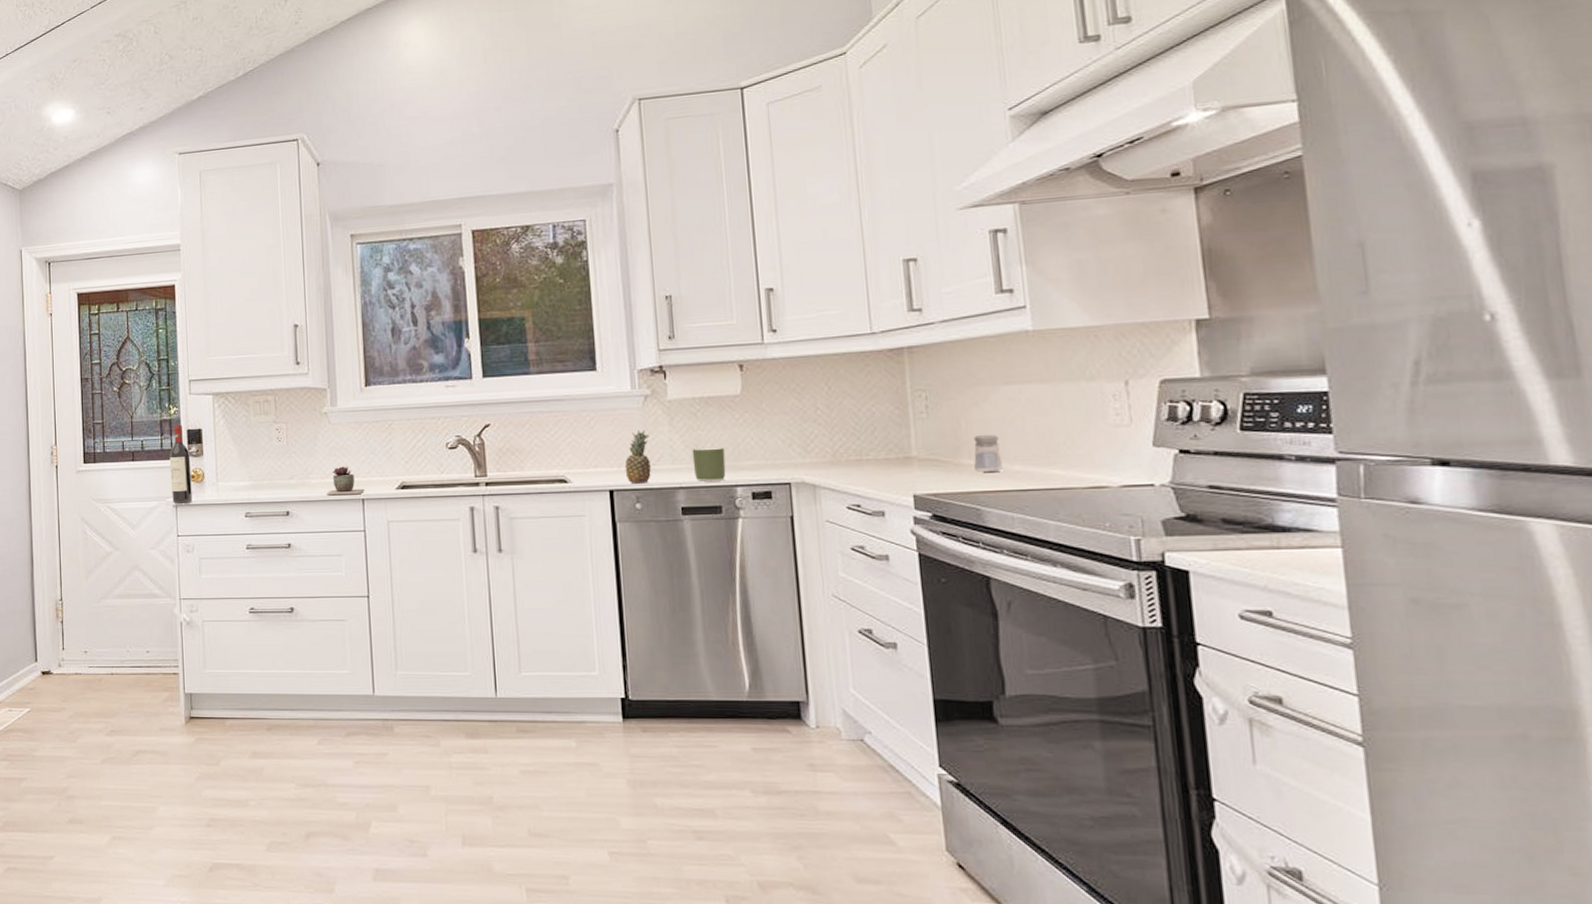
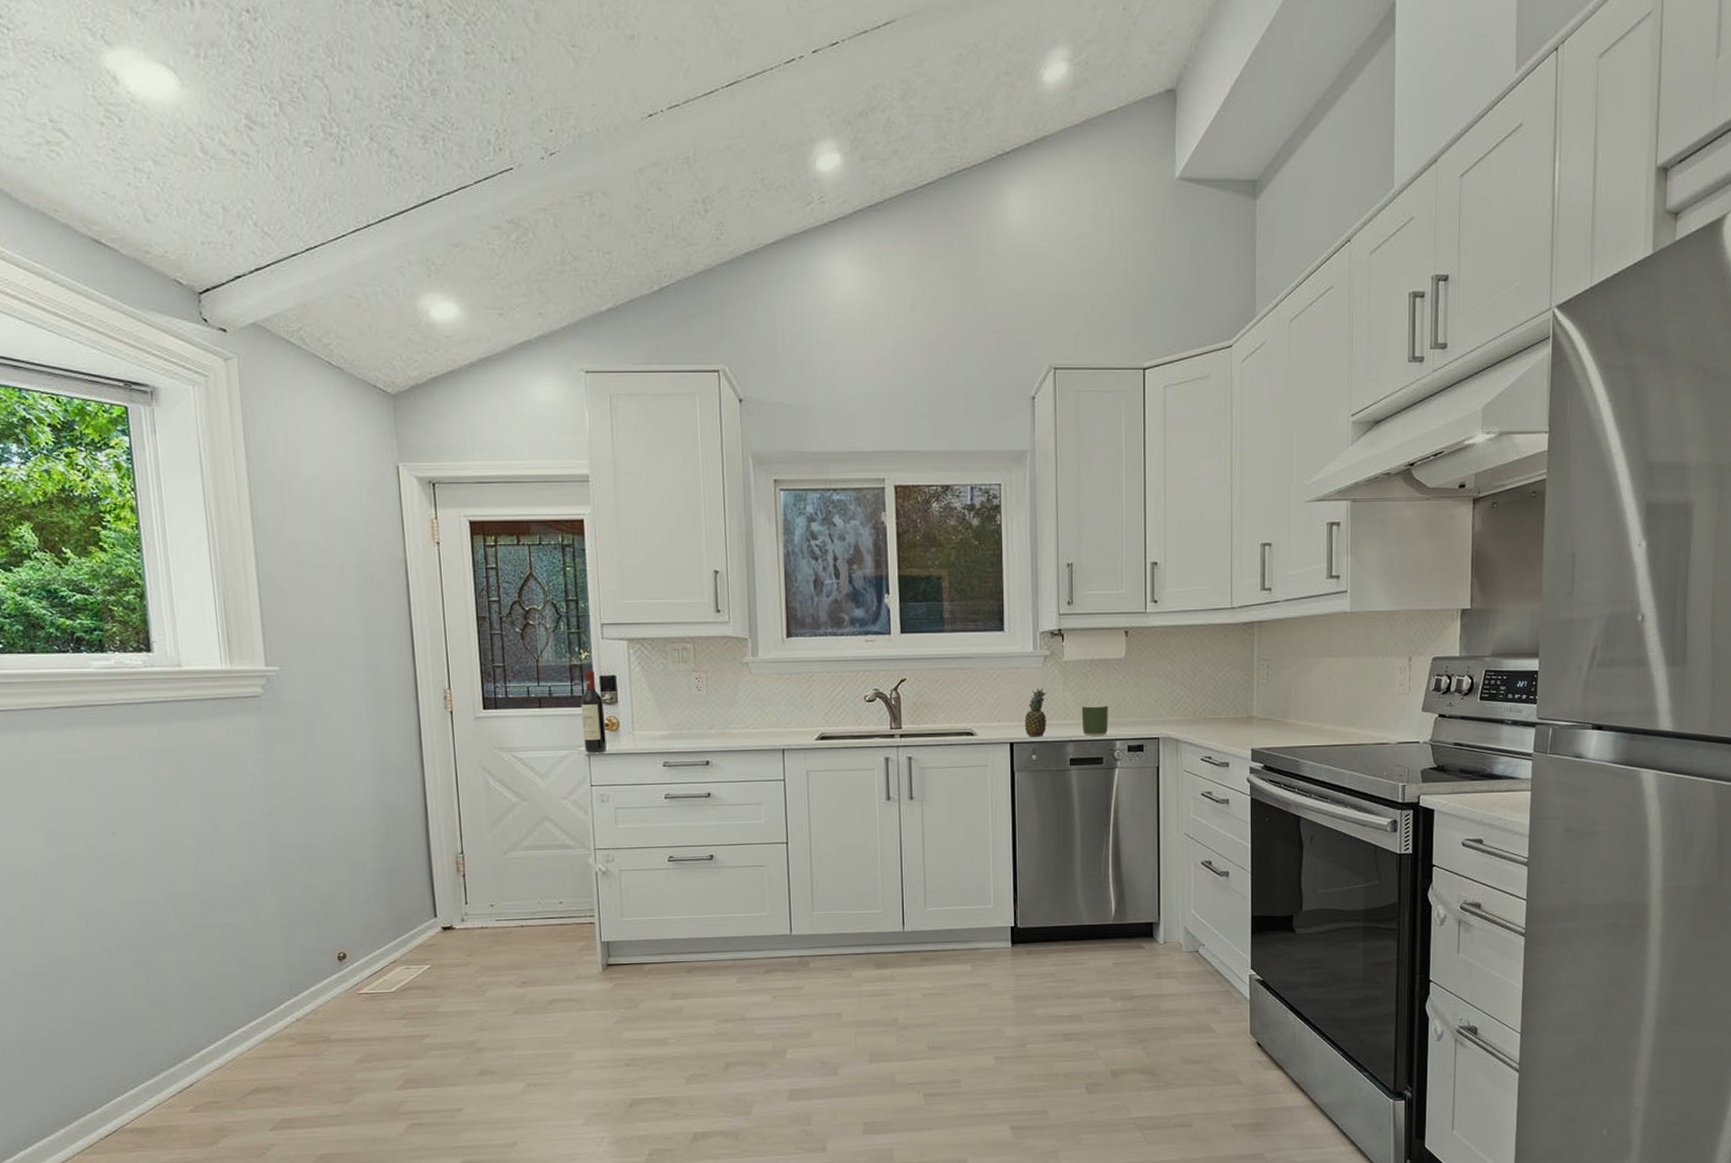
succulent plant: present [326,466,365,496] -> none [746,717,785,746]
salt shaker: present [973,434,1003,472] -> none [1298,698,1318,730]

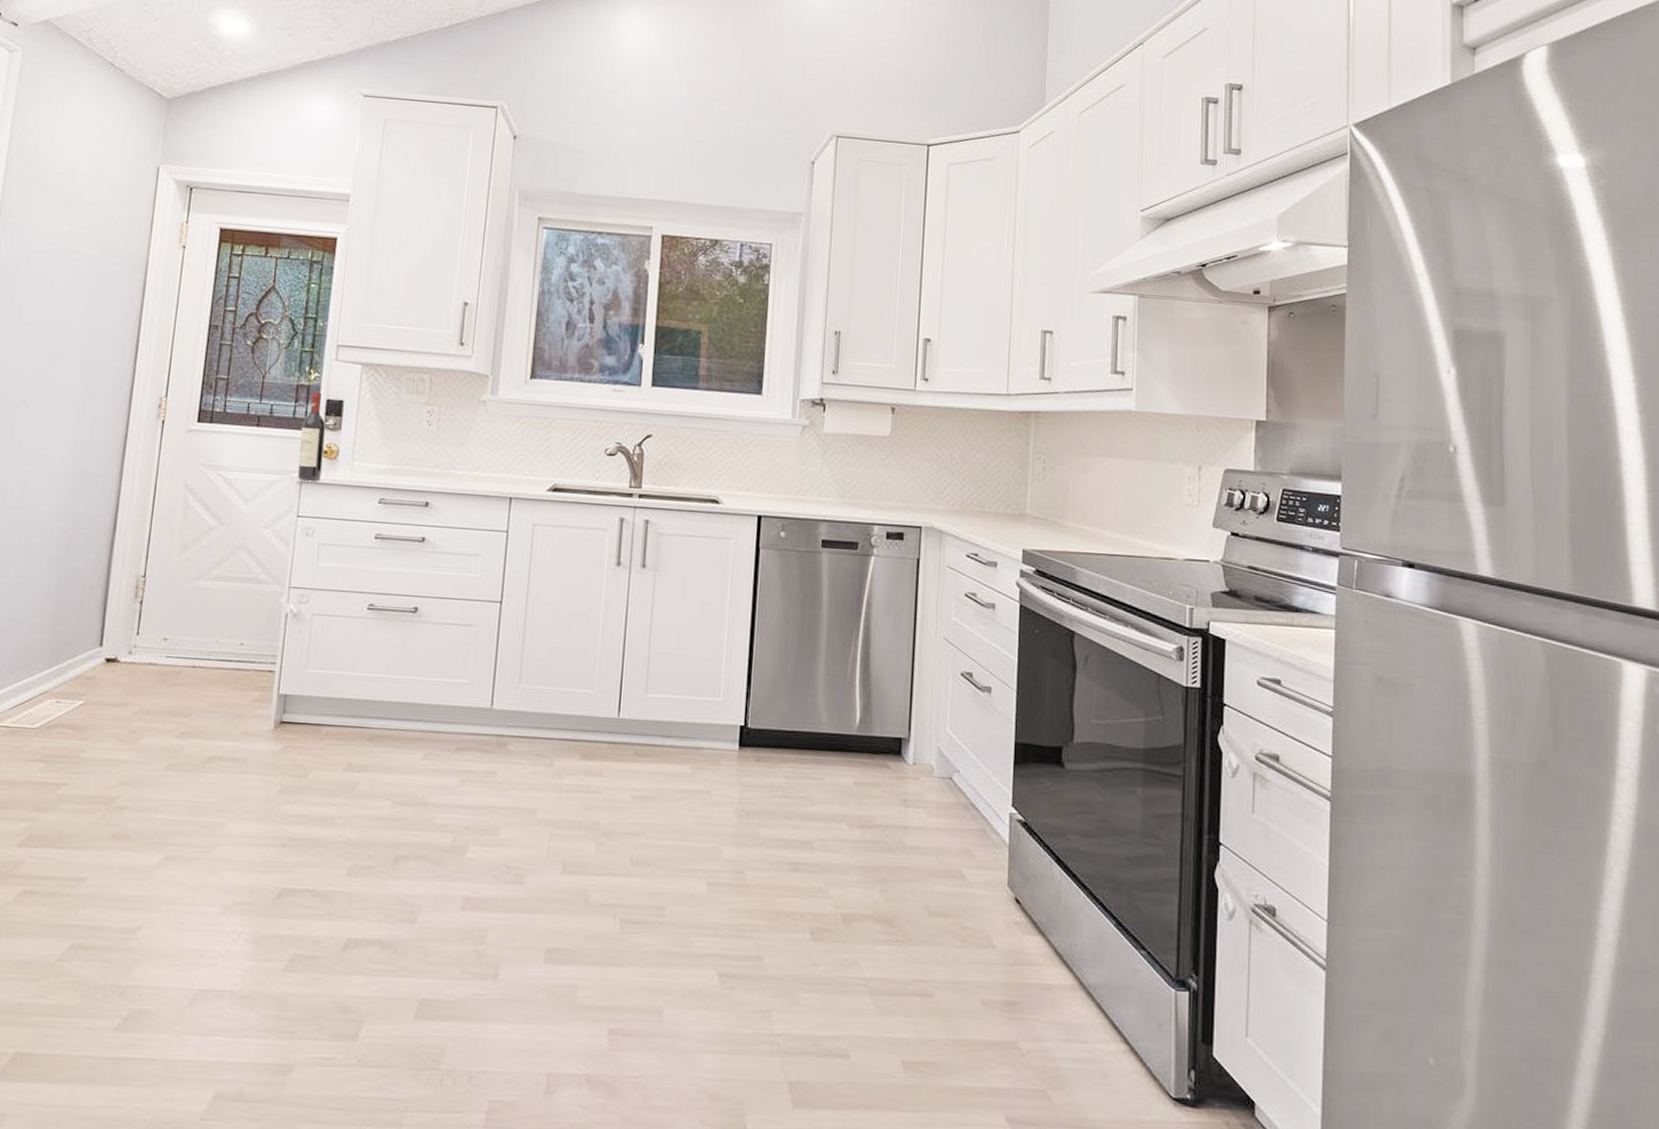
fruit: present [1024,687,1047,737] -> none [775,458,803,513]
mug: present [1081,705,1108,736] -> none [838,483,868,518]

